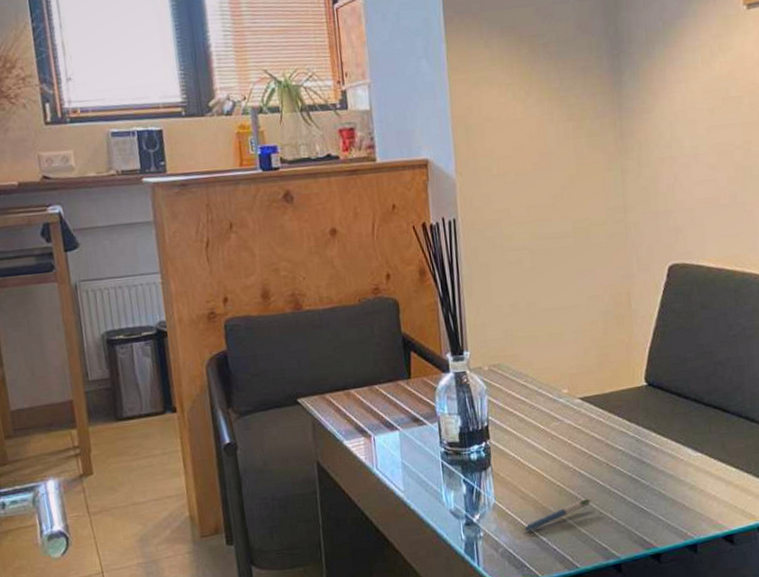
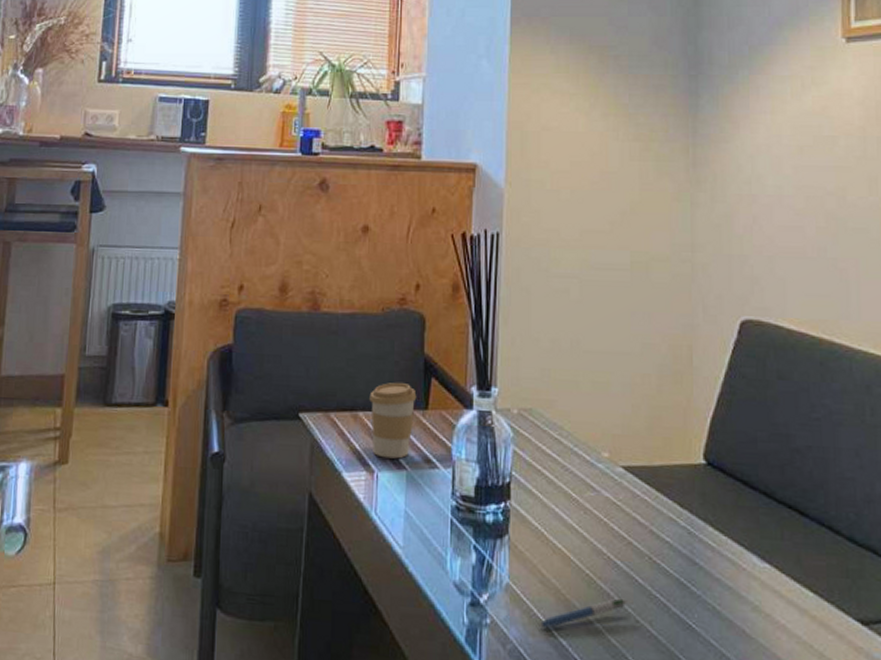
coffee cup: none [358,359,400,424] -> present [369,382,417,459]

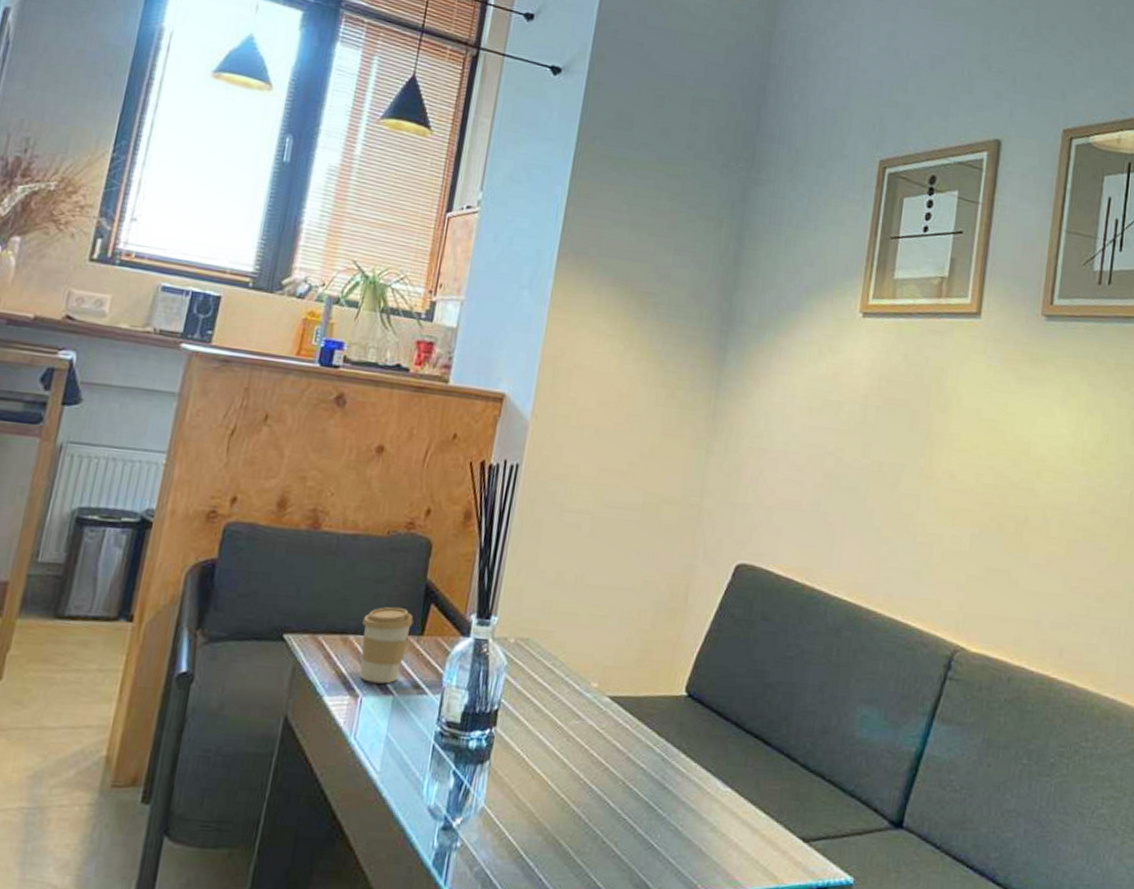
pen: present [539,598,627,628] -> none [508,821,597,850]

